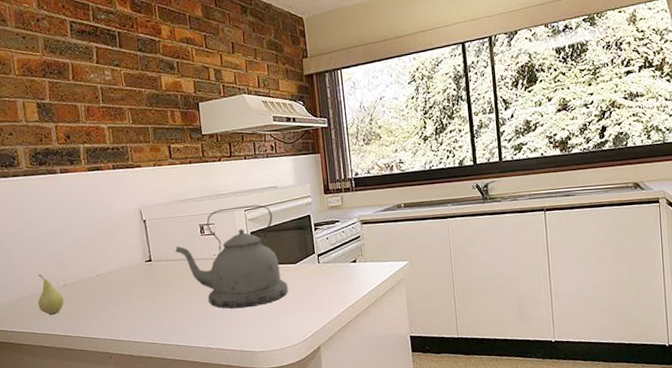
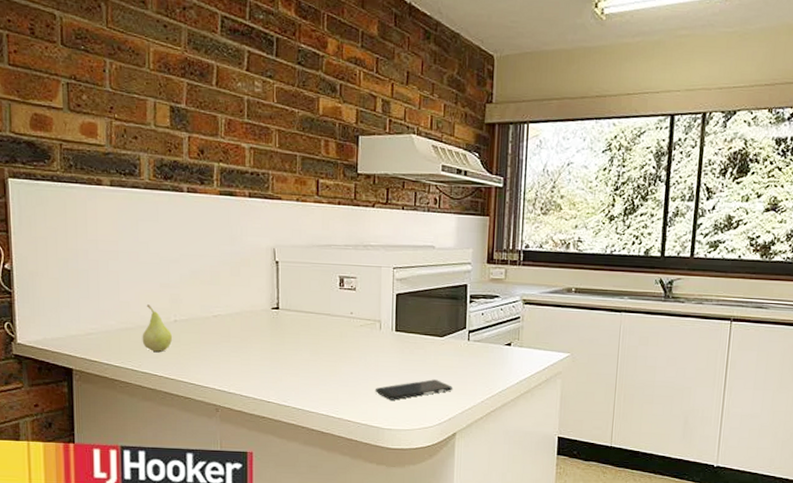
kettle: present [175,204,289,309] -> none [308,262,430,378]
smartphone: none [244,301,312,326] -> present [374,379,454,400]

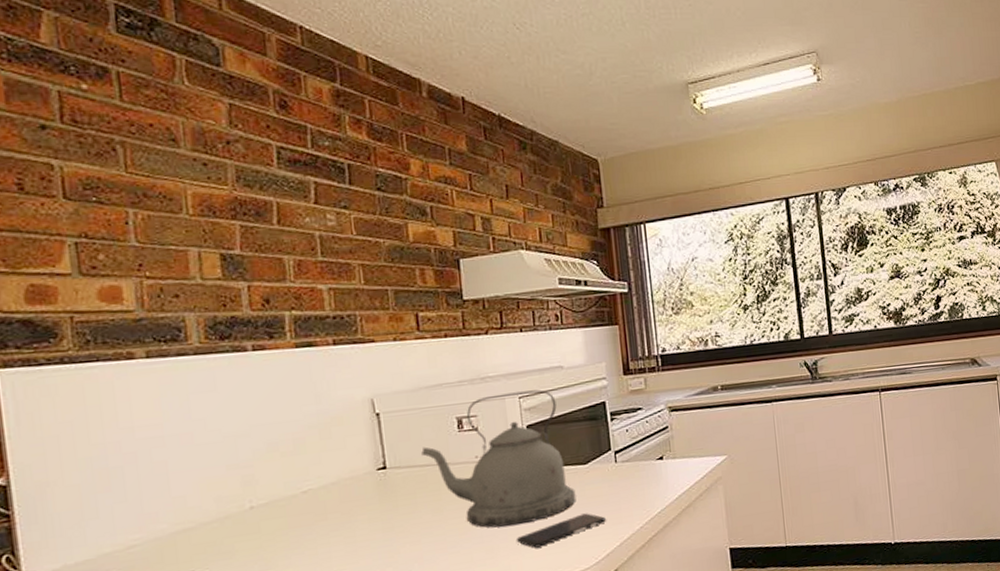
fruit: present [142,304,172,352] -> none [207,494,249,552]
kettle: none [308,262,430,378] -> present [421,389,576,528]

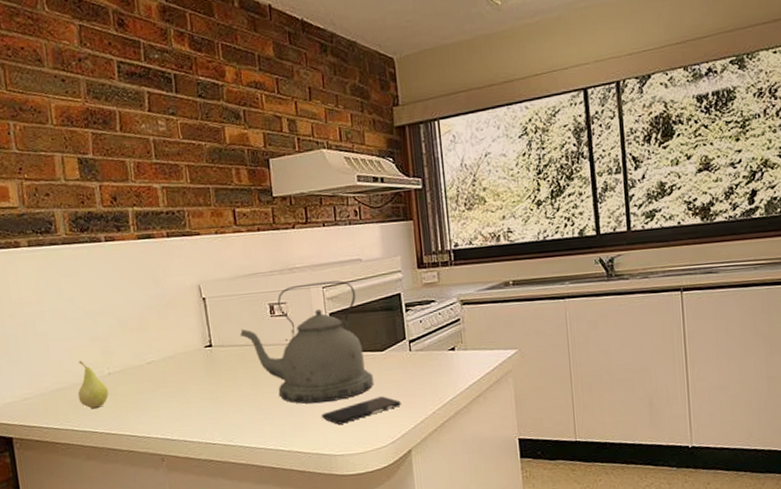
fruit: none [207,494,249,552] -> present [77,361,109,408]

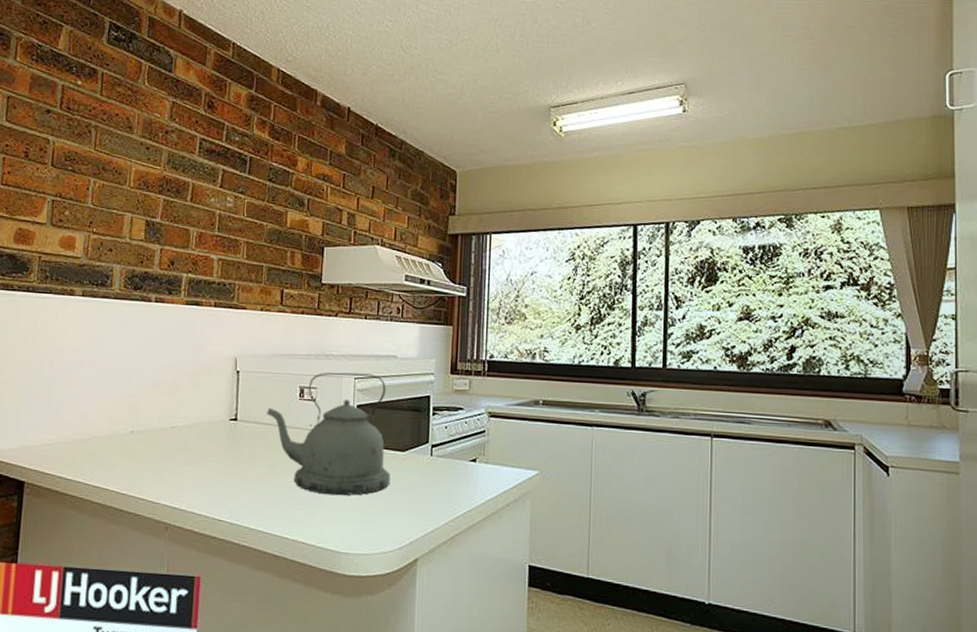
fruit: present [77,361,109,408] -> none [97,415,127,465]
smartphone: present [321,396,402,425] -> none [332,498,415,521]

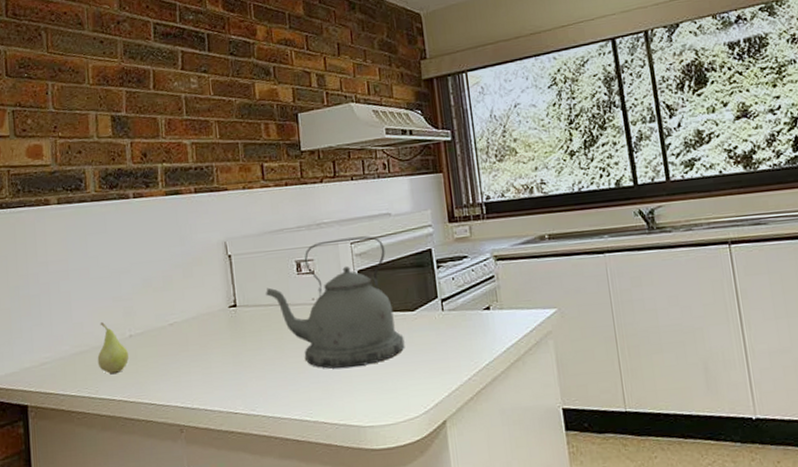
fruit: none [97,415,127,465] -> present [97,322,129,373]

